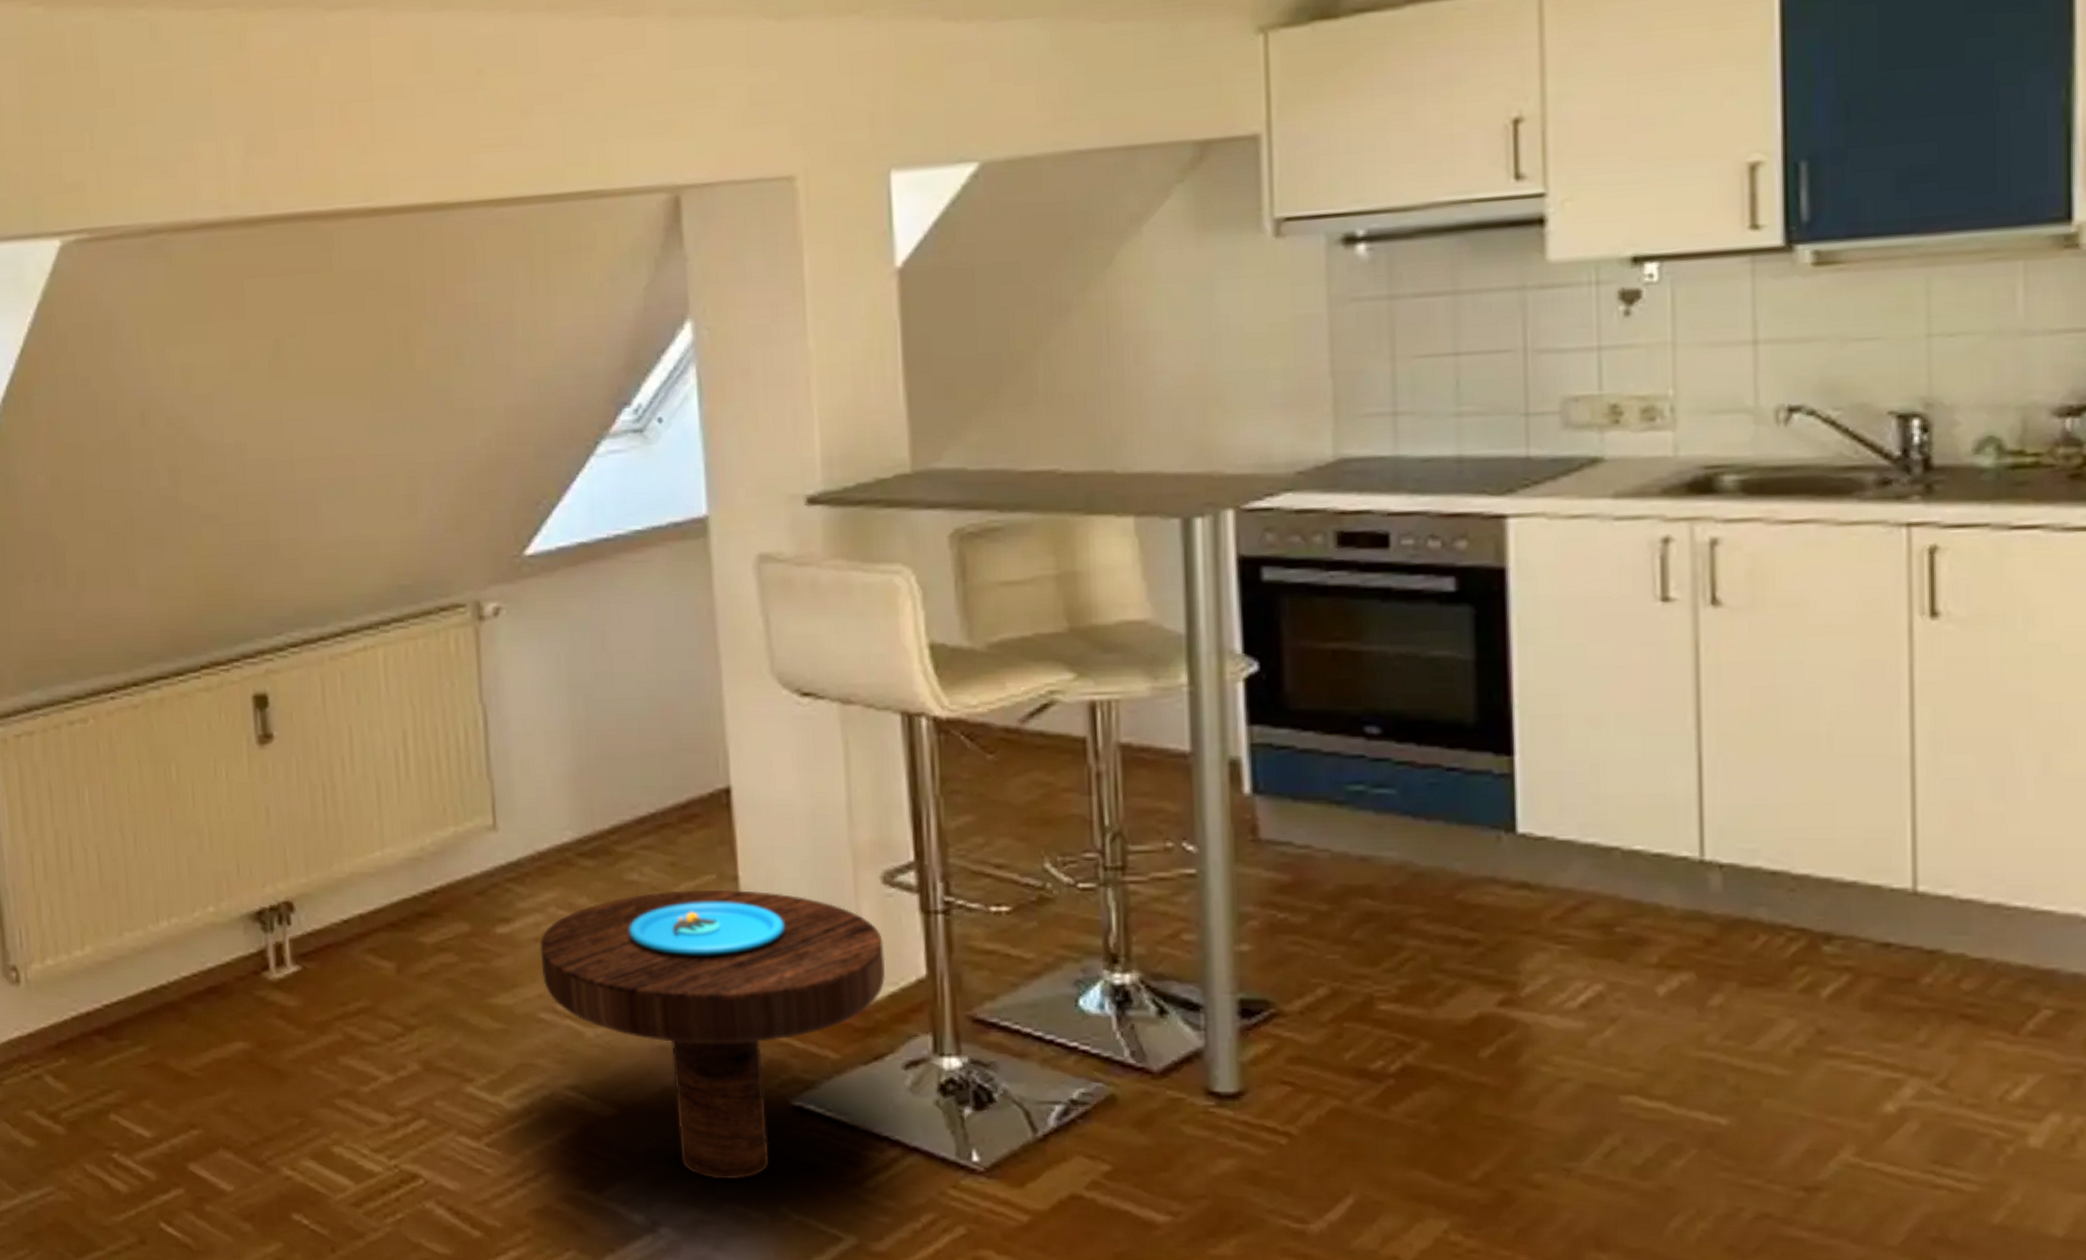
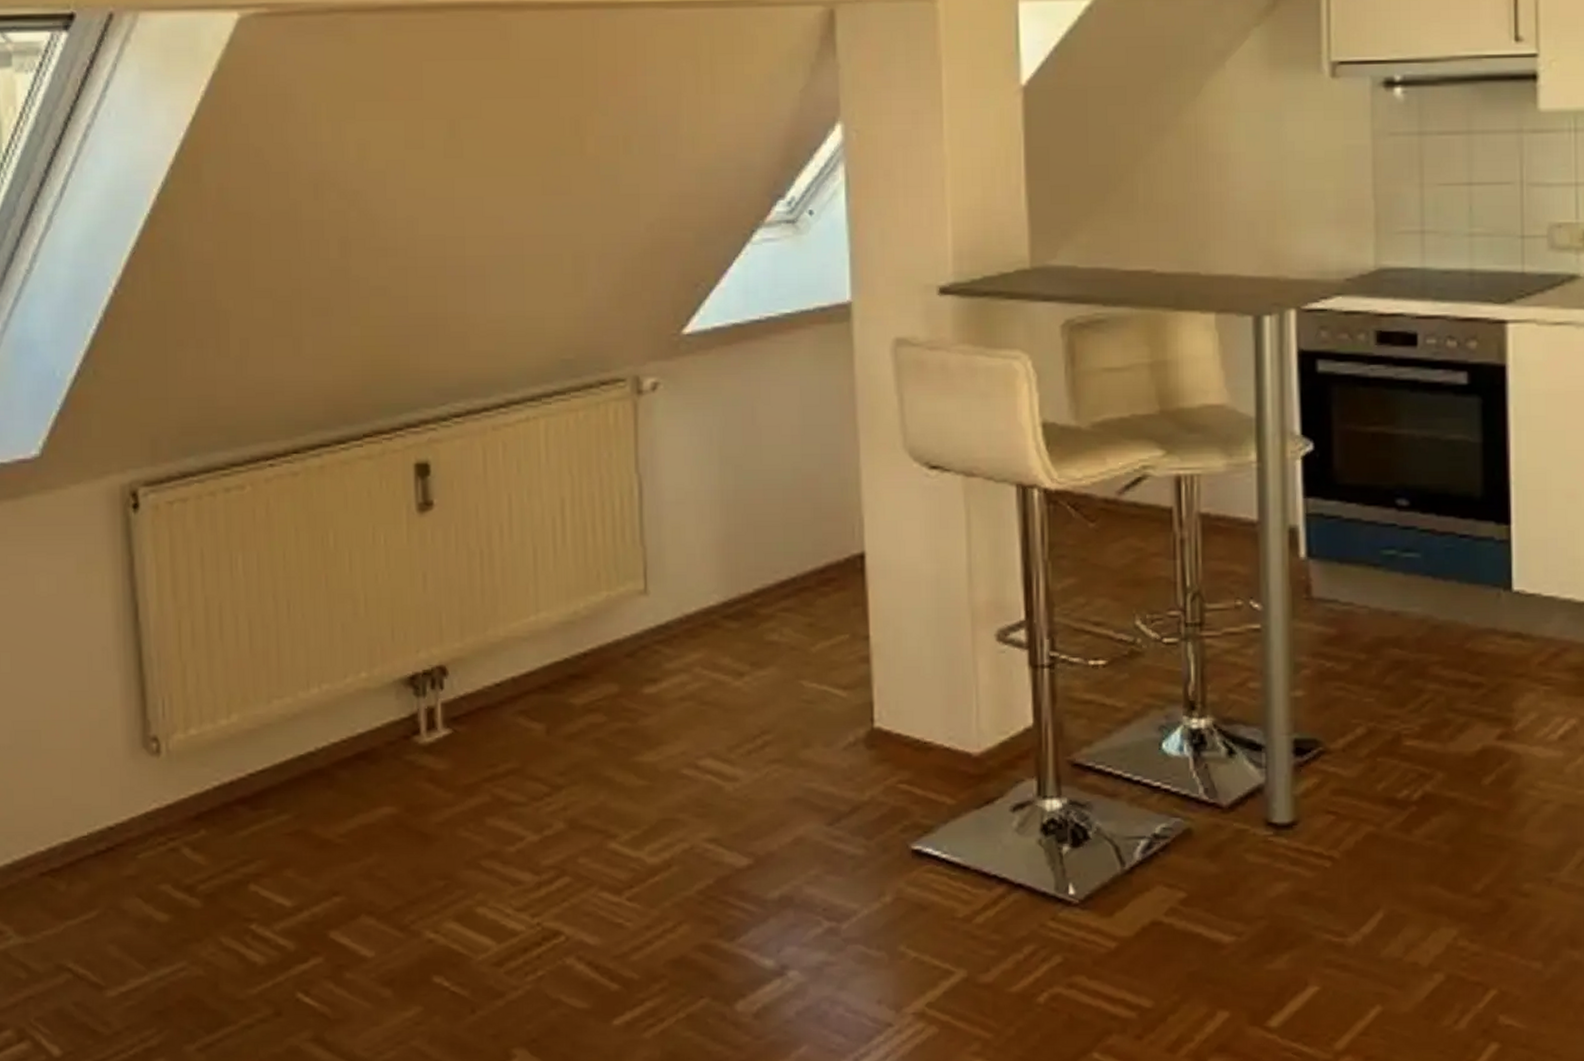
side table: present [540,889,886,1180] -> none [684,648,998,923]

